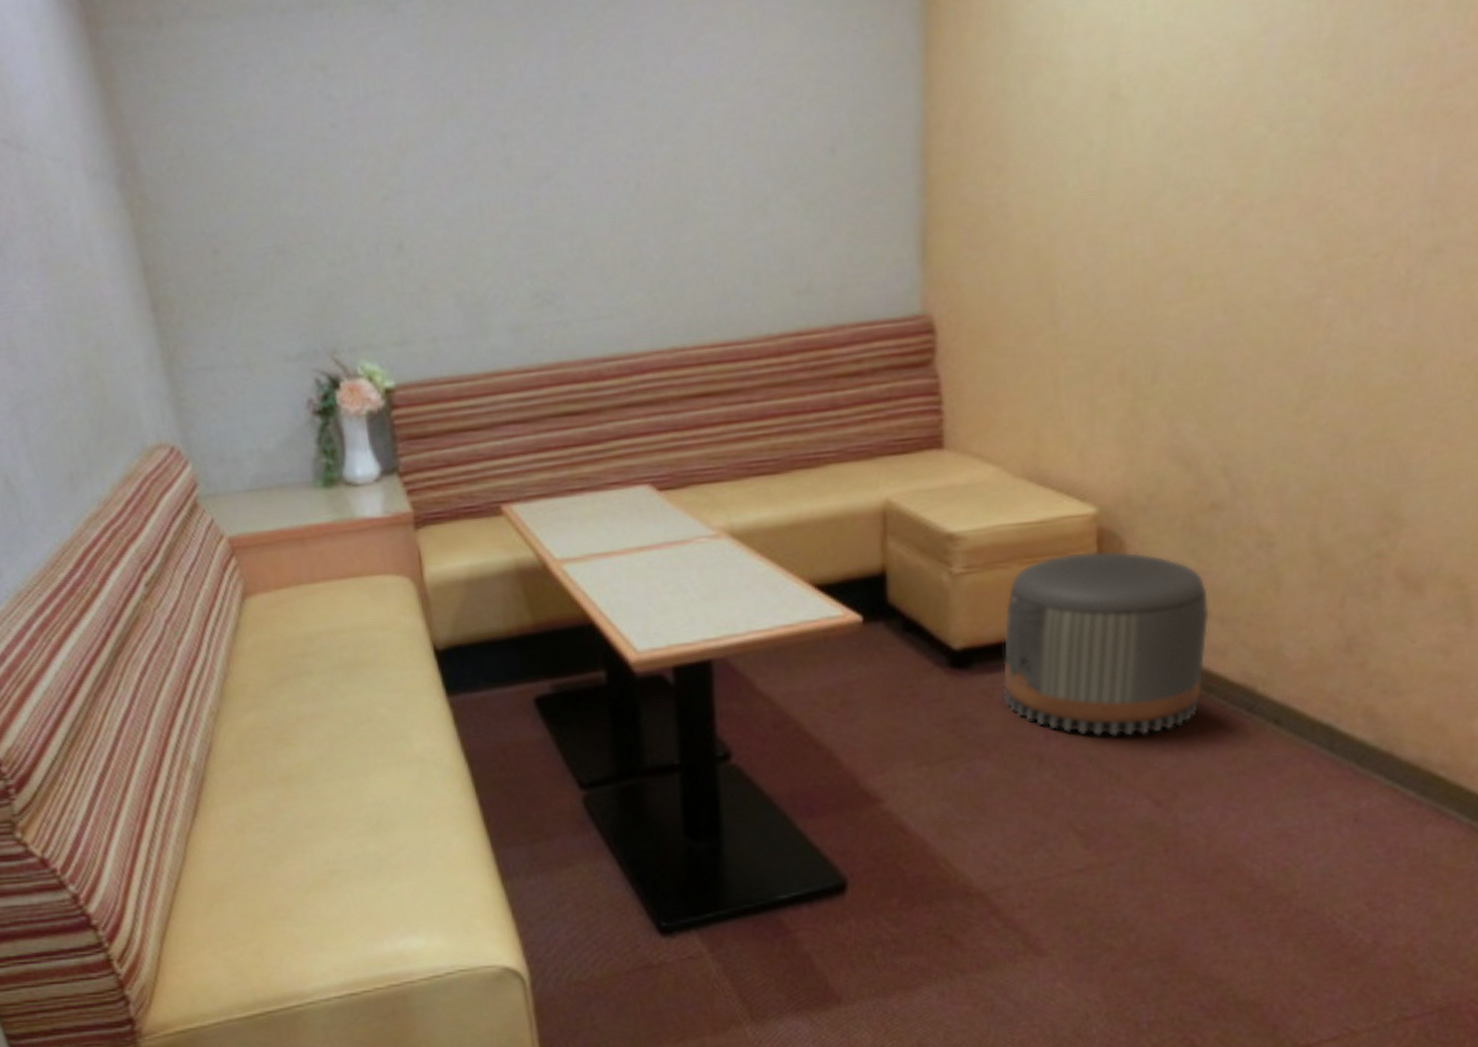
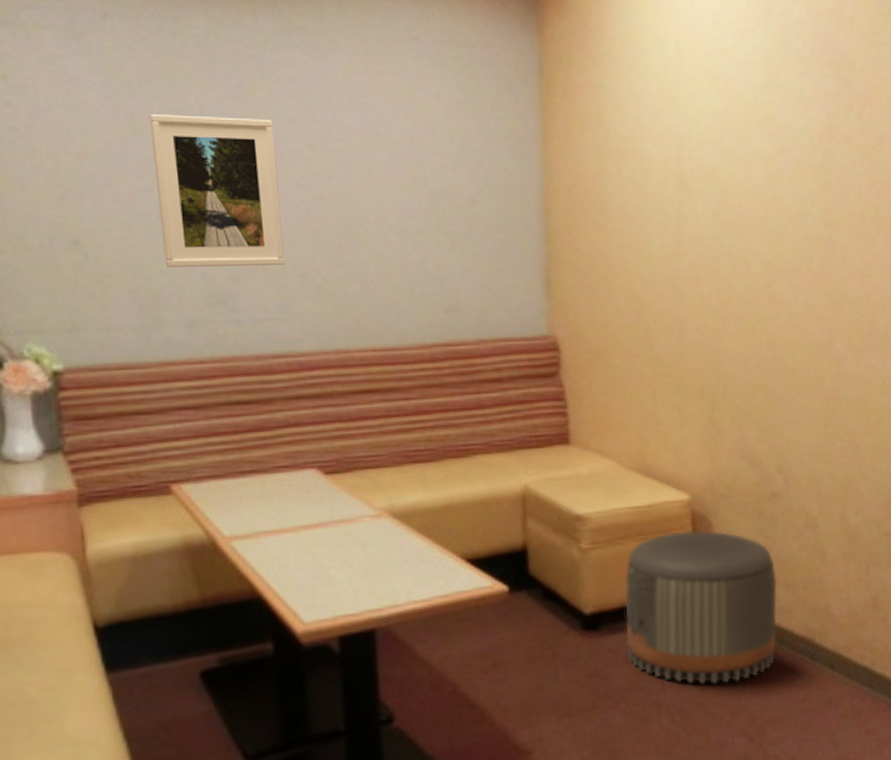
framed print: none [467,78,615,266] -> present [149,114,286,267]

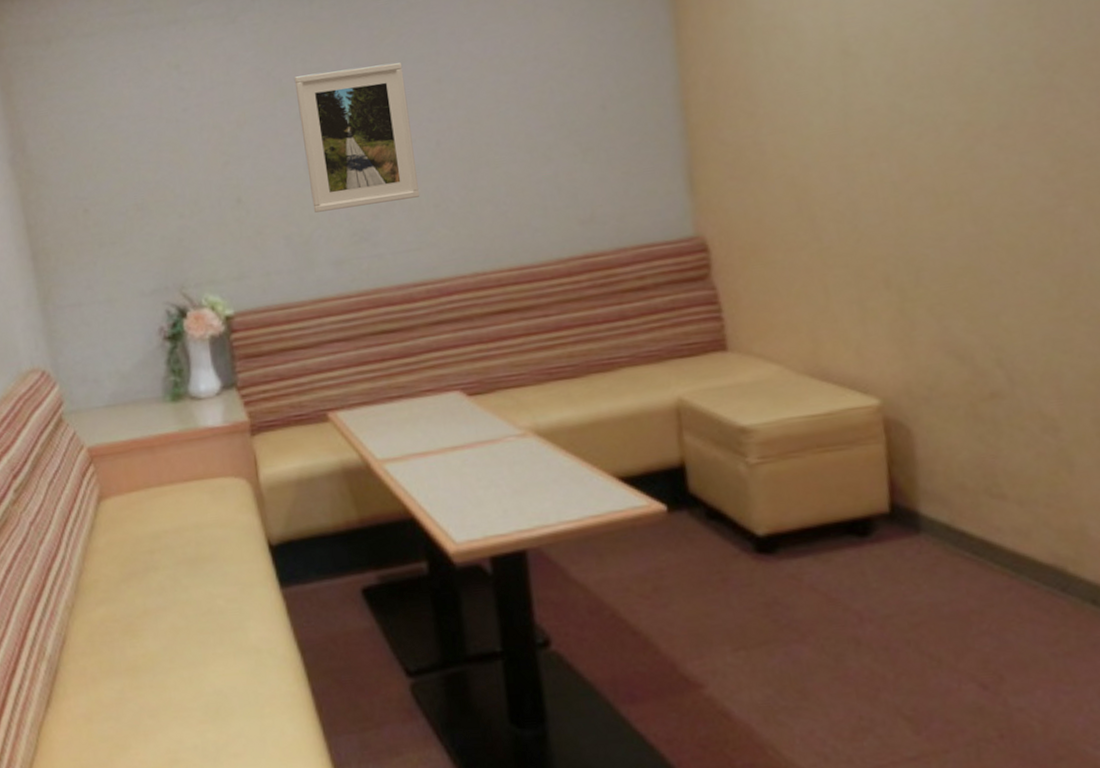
pouf: present [624,530,777,684] -> none [804,439,1012,618]

